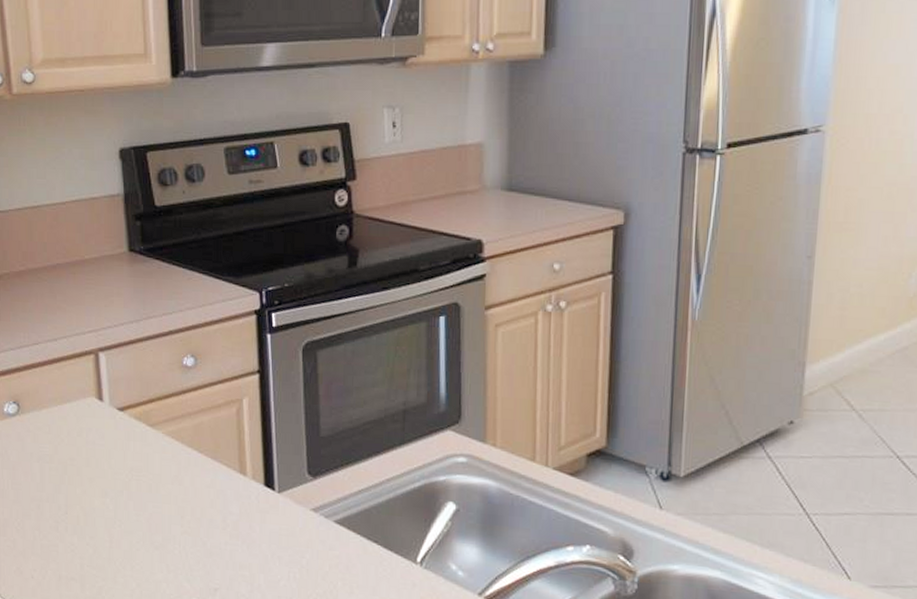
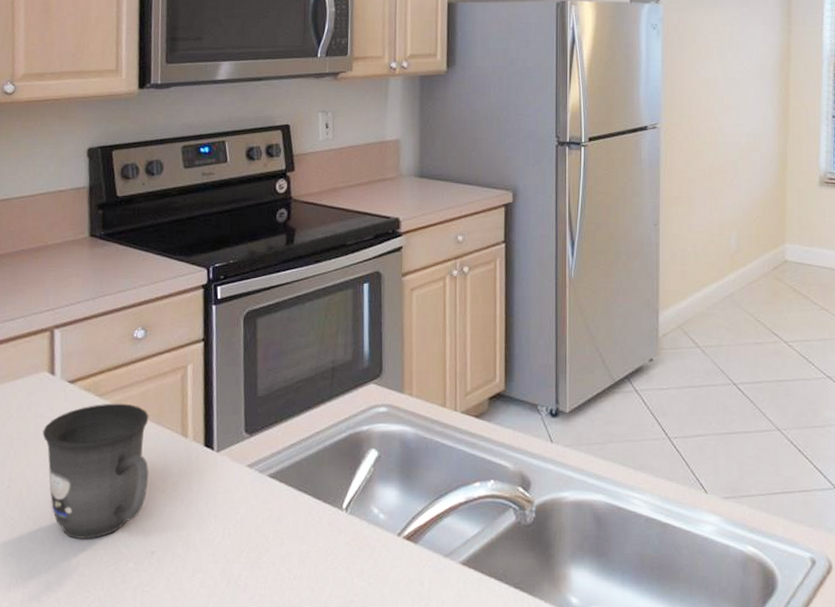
mug: none [95,434,208,571] -> present [42,403,149,539]

